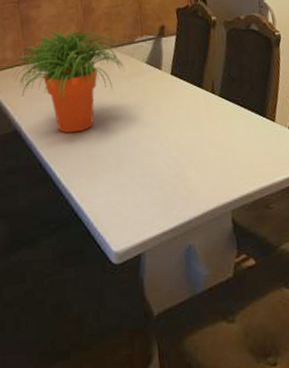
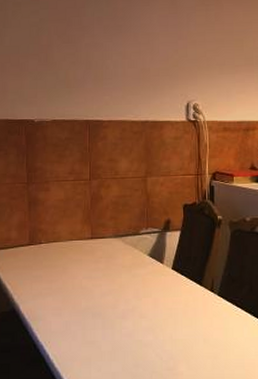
potted plant: present [11,29,125,134] -> none [15,215,129,318]

